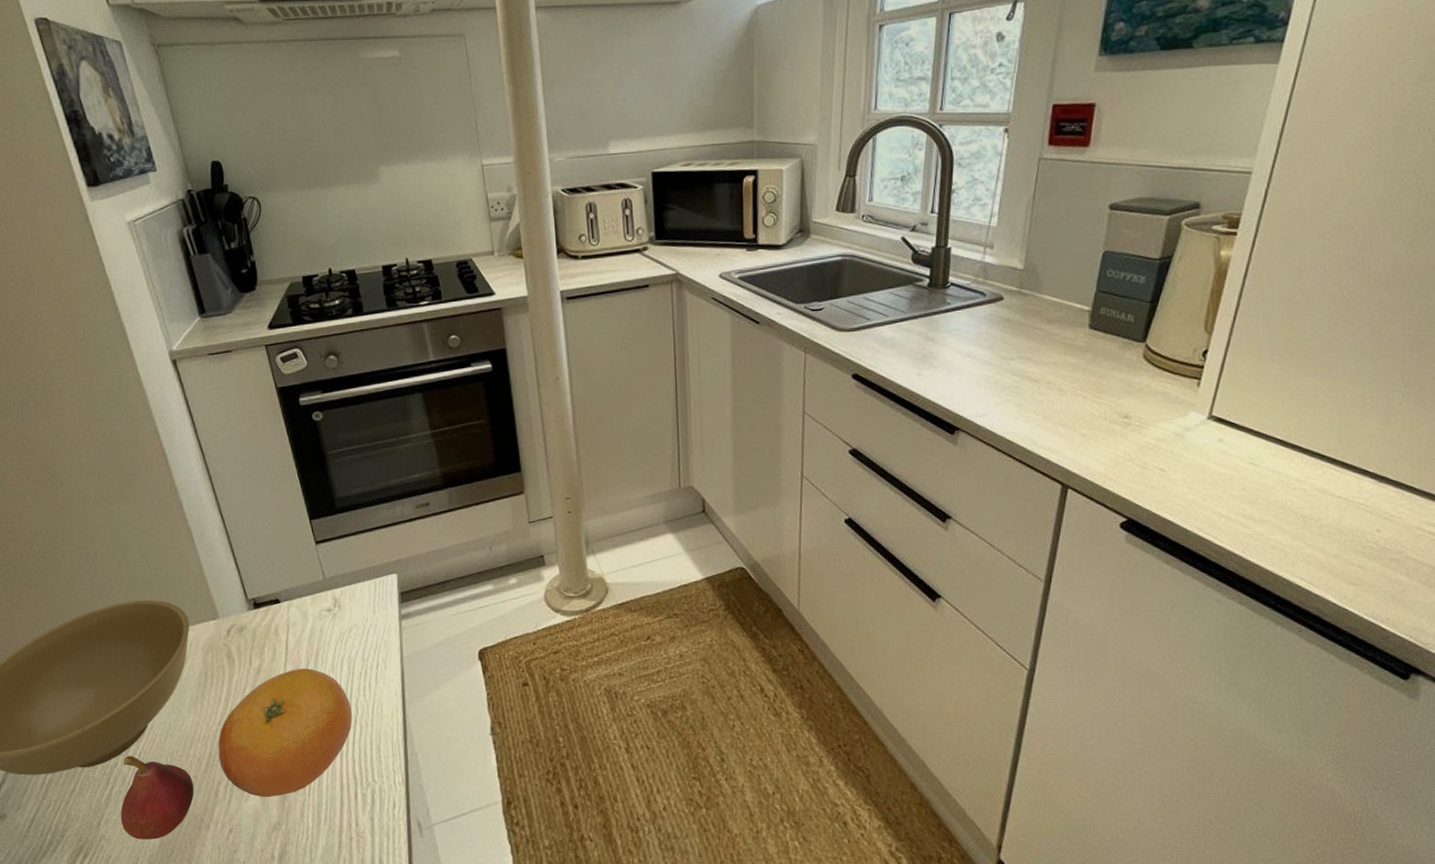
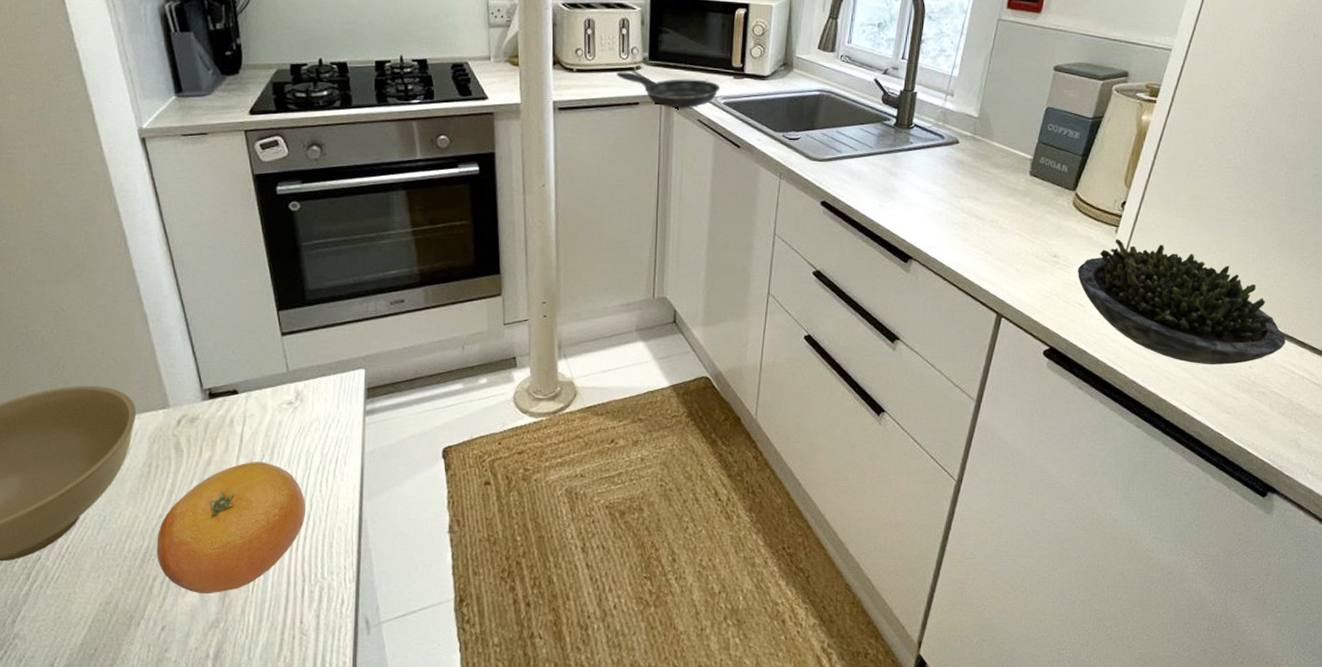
fruit: present [120,755,194,840] -> none [39,548,126,638]
frying pan: none [623,254,734,288] -> present [617,71,721,109]
succulent plant: none [1155,393,1421,531] -> present [1077,239,1286,366]

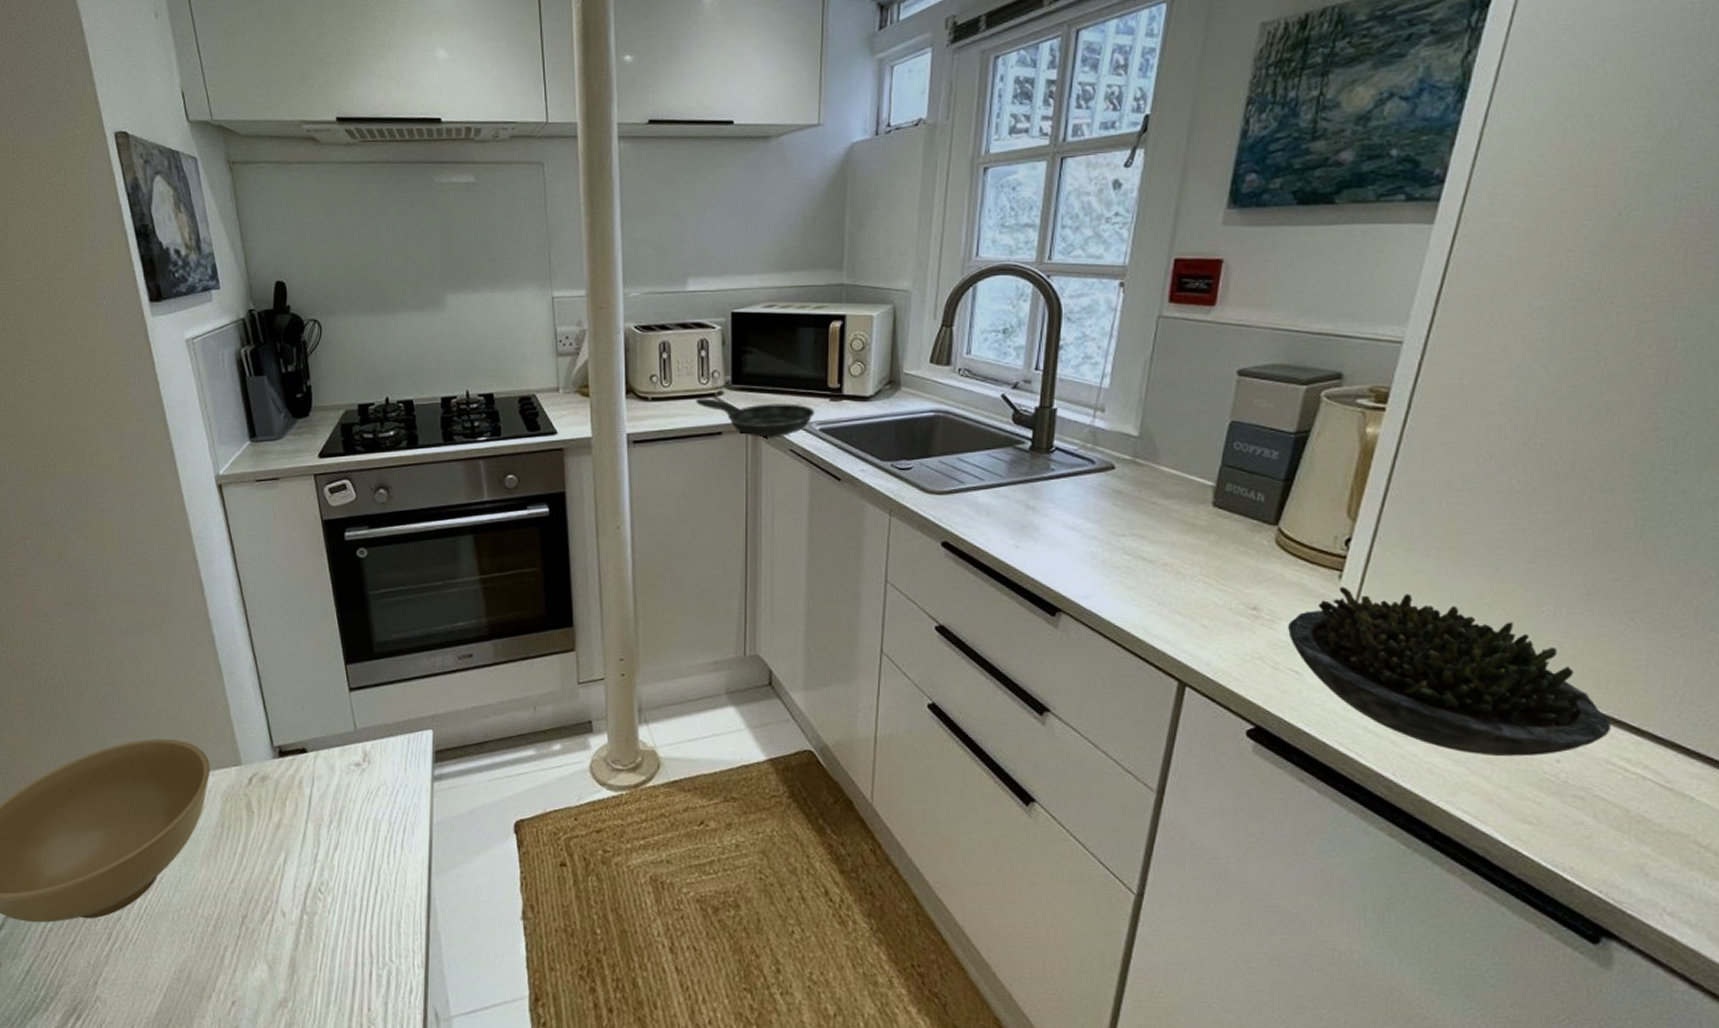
fruit: present [156,462,305,594] -> none [228,827,373,970]

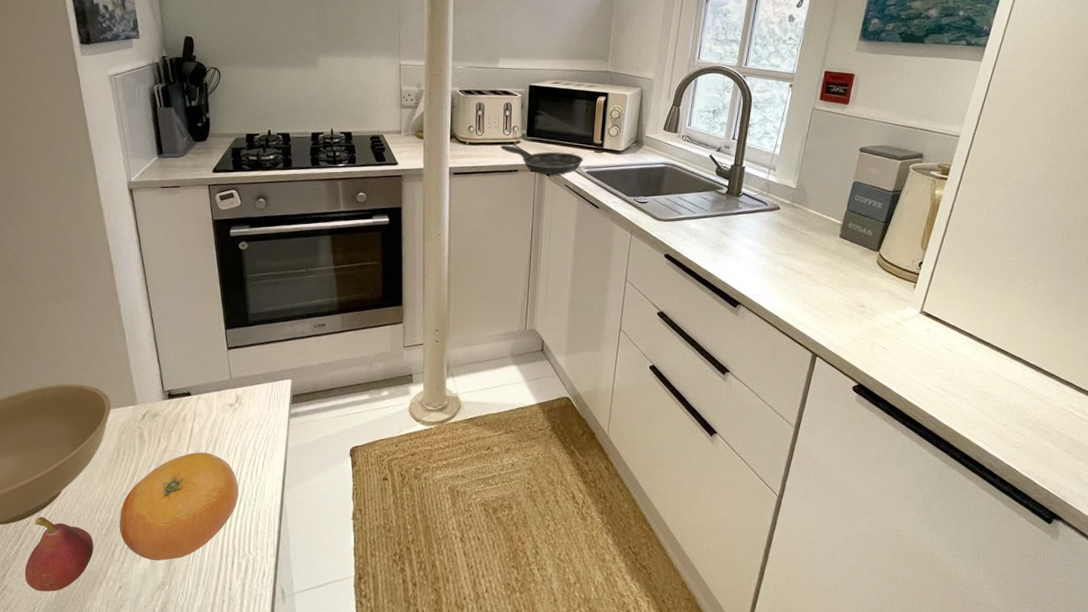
fruit: none [119,909,199,1006] -> present [24,516,94,592]
fruit: none [228,827,373,970] -> present [119,452,239,561]
succulent plant: present [1288,586,1610,757] -> none [881,293,1066,405]

